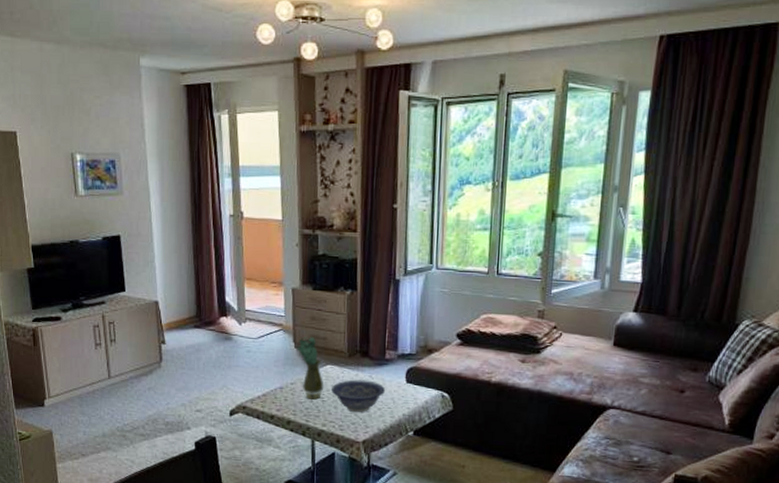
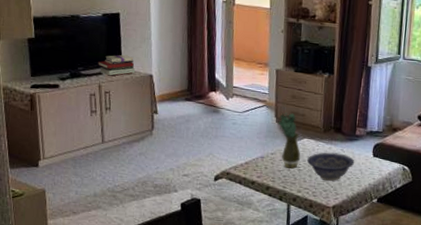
books: none [100,280,140,305] -> present [98,54,136,76]

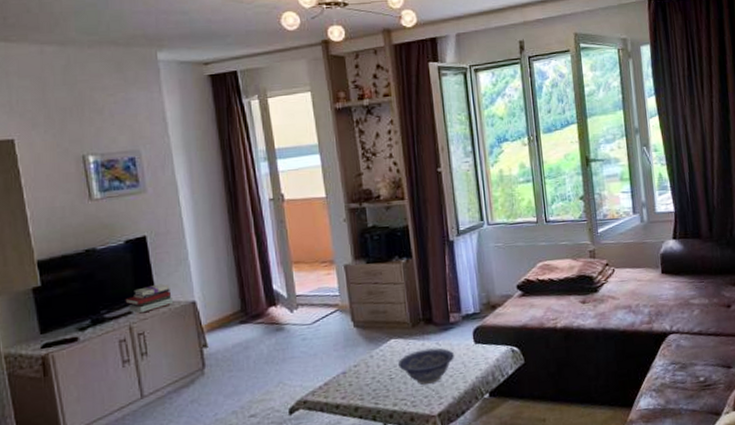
vase: present [278,112,301,169] -> none [356,311,391,380]

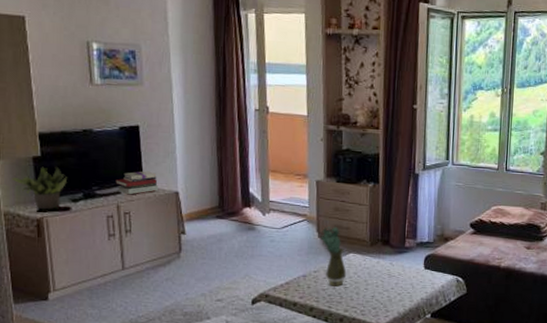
potted plant: none [10,295,73,346] -> present [11,166,68,210]
vase: none [356,311,391,380] -> present [320,226,347,287]
decorative bowl: present [398,347,455,385] -> none [354,267,406,298]

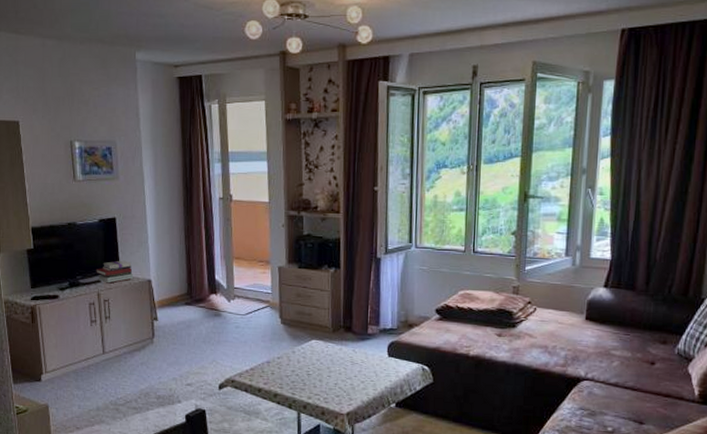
potted plant: present [11,166,68,210] -> none [10,258,56,298]
vase: present [320,226,347,287] -> none [283,312,310,373]

